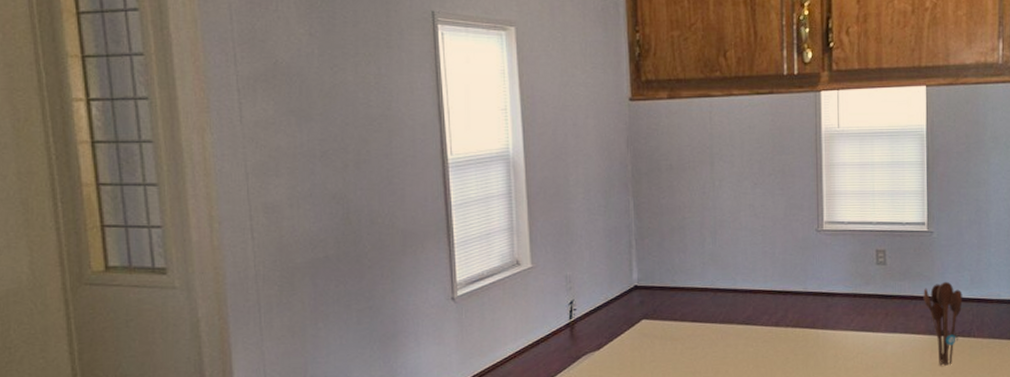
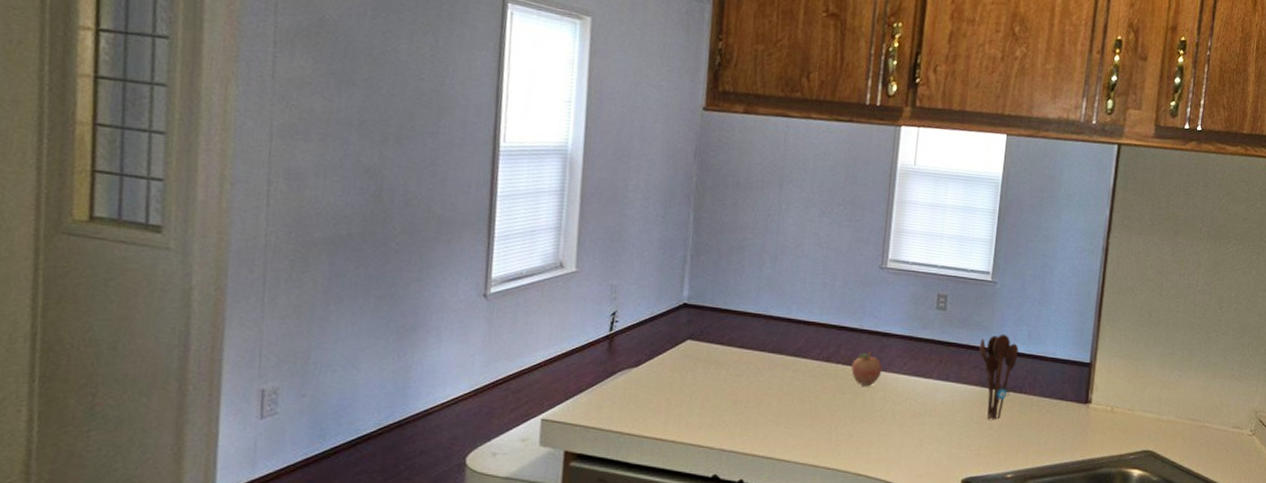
fruit: none [801,312,831,345] -> present [851,351,882,385]

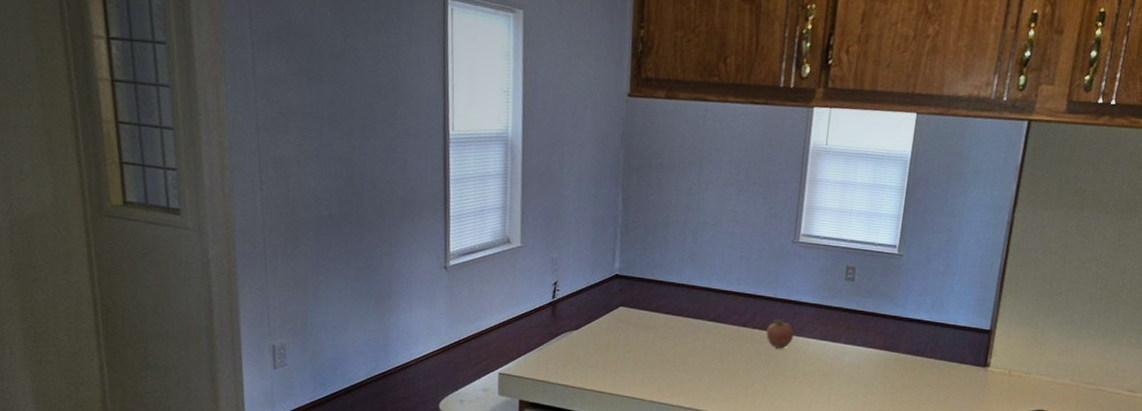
utensil holder: present [979,333,1019,421] -> none [884,302,922,381]

